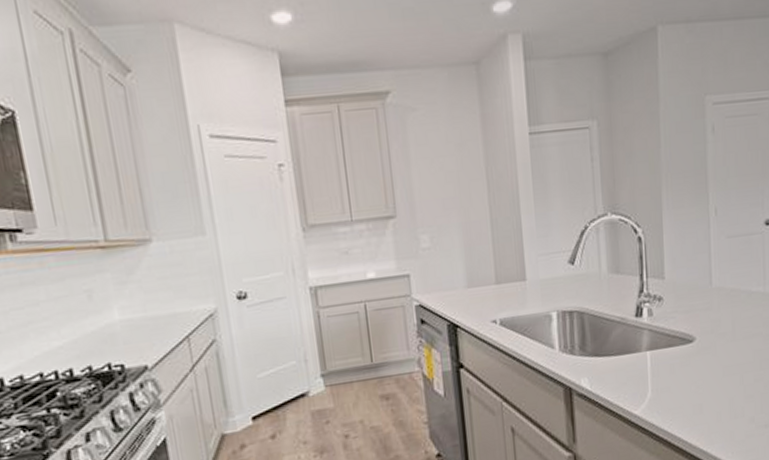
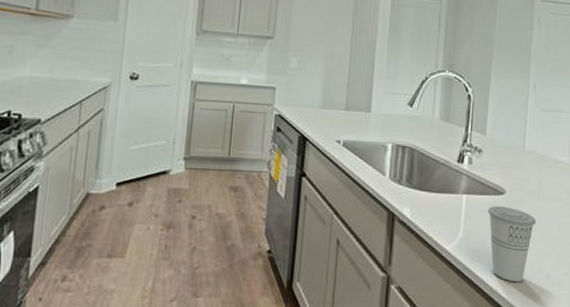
cup: none [677,354,734,434] -> present [488,206,537,282]

